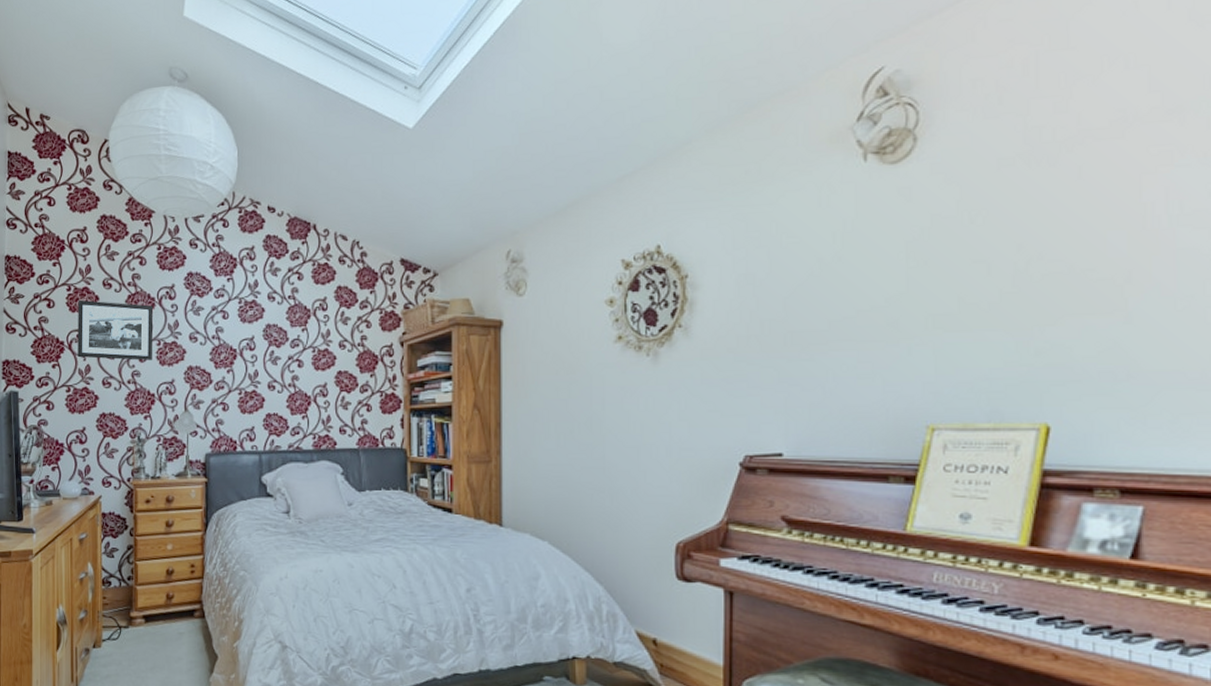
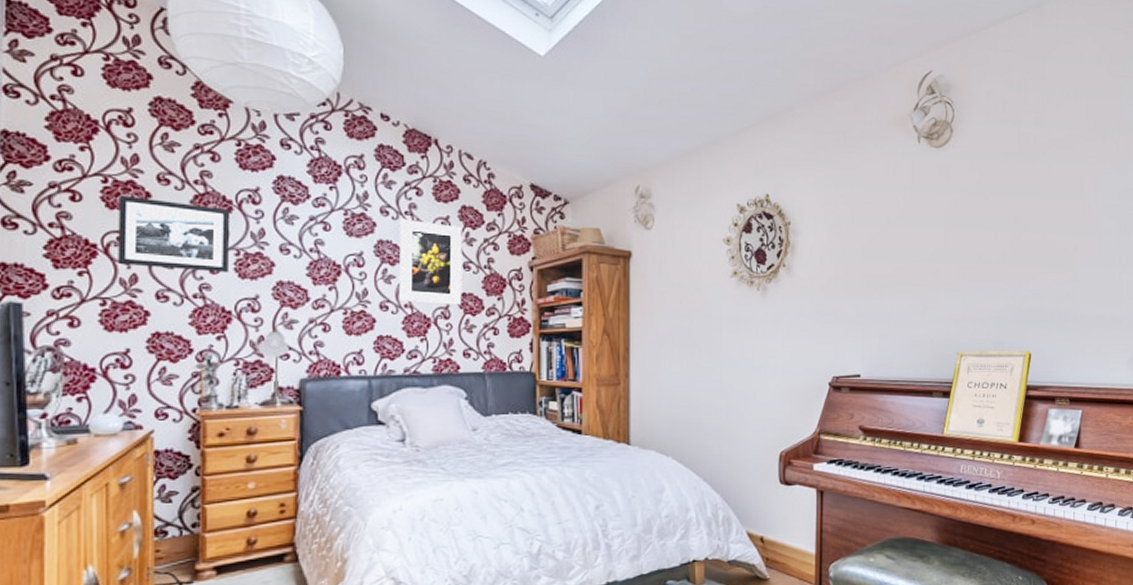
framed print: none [284,302,338,383] -> present [399,218,462,305]

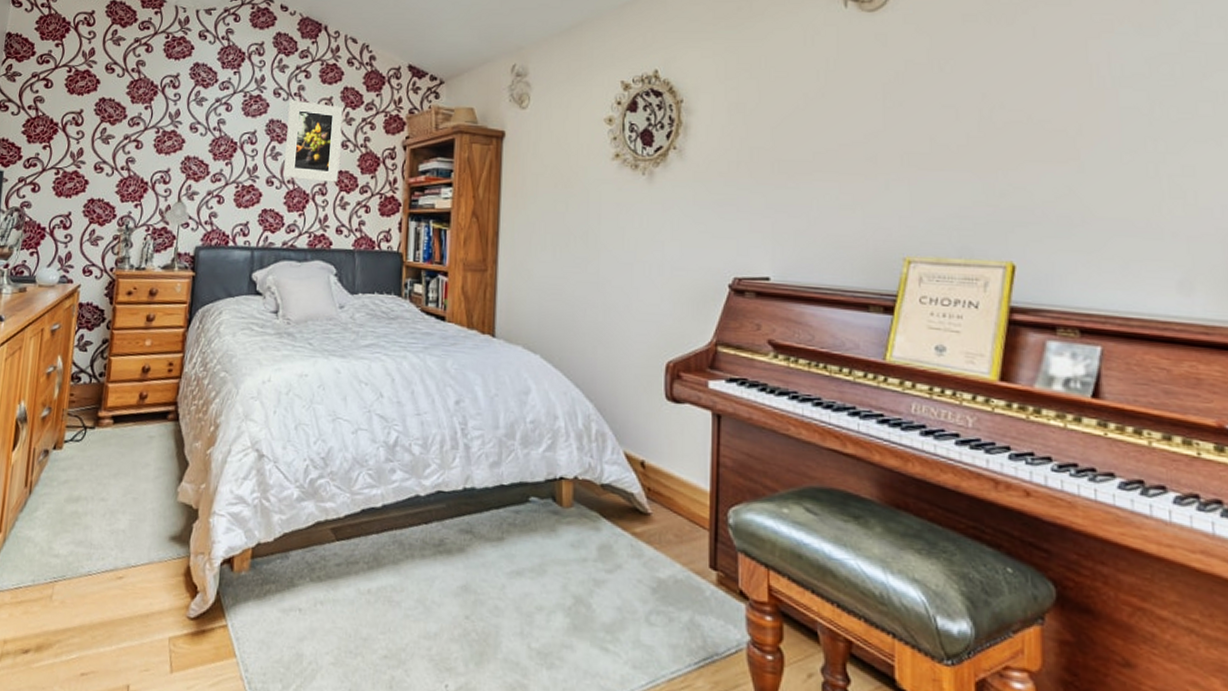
picture frame: present [118,194,231,272] -> none [71,82,156,148]

